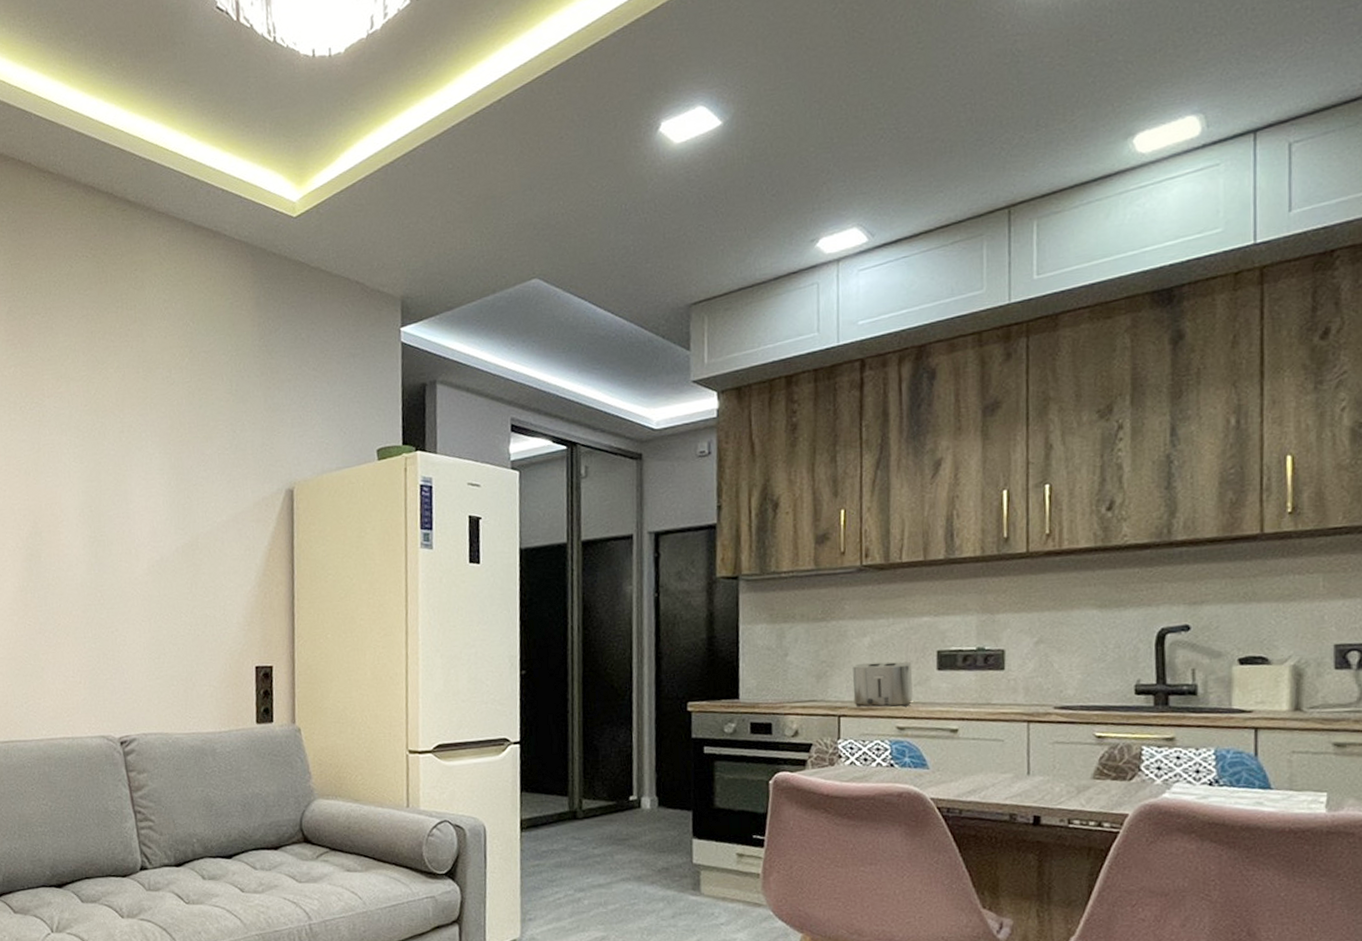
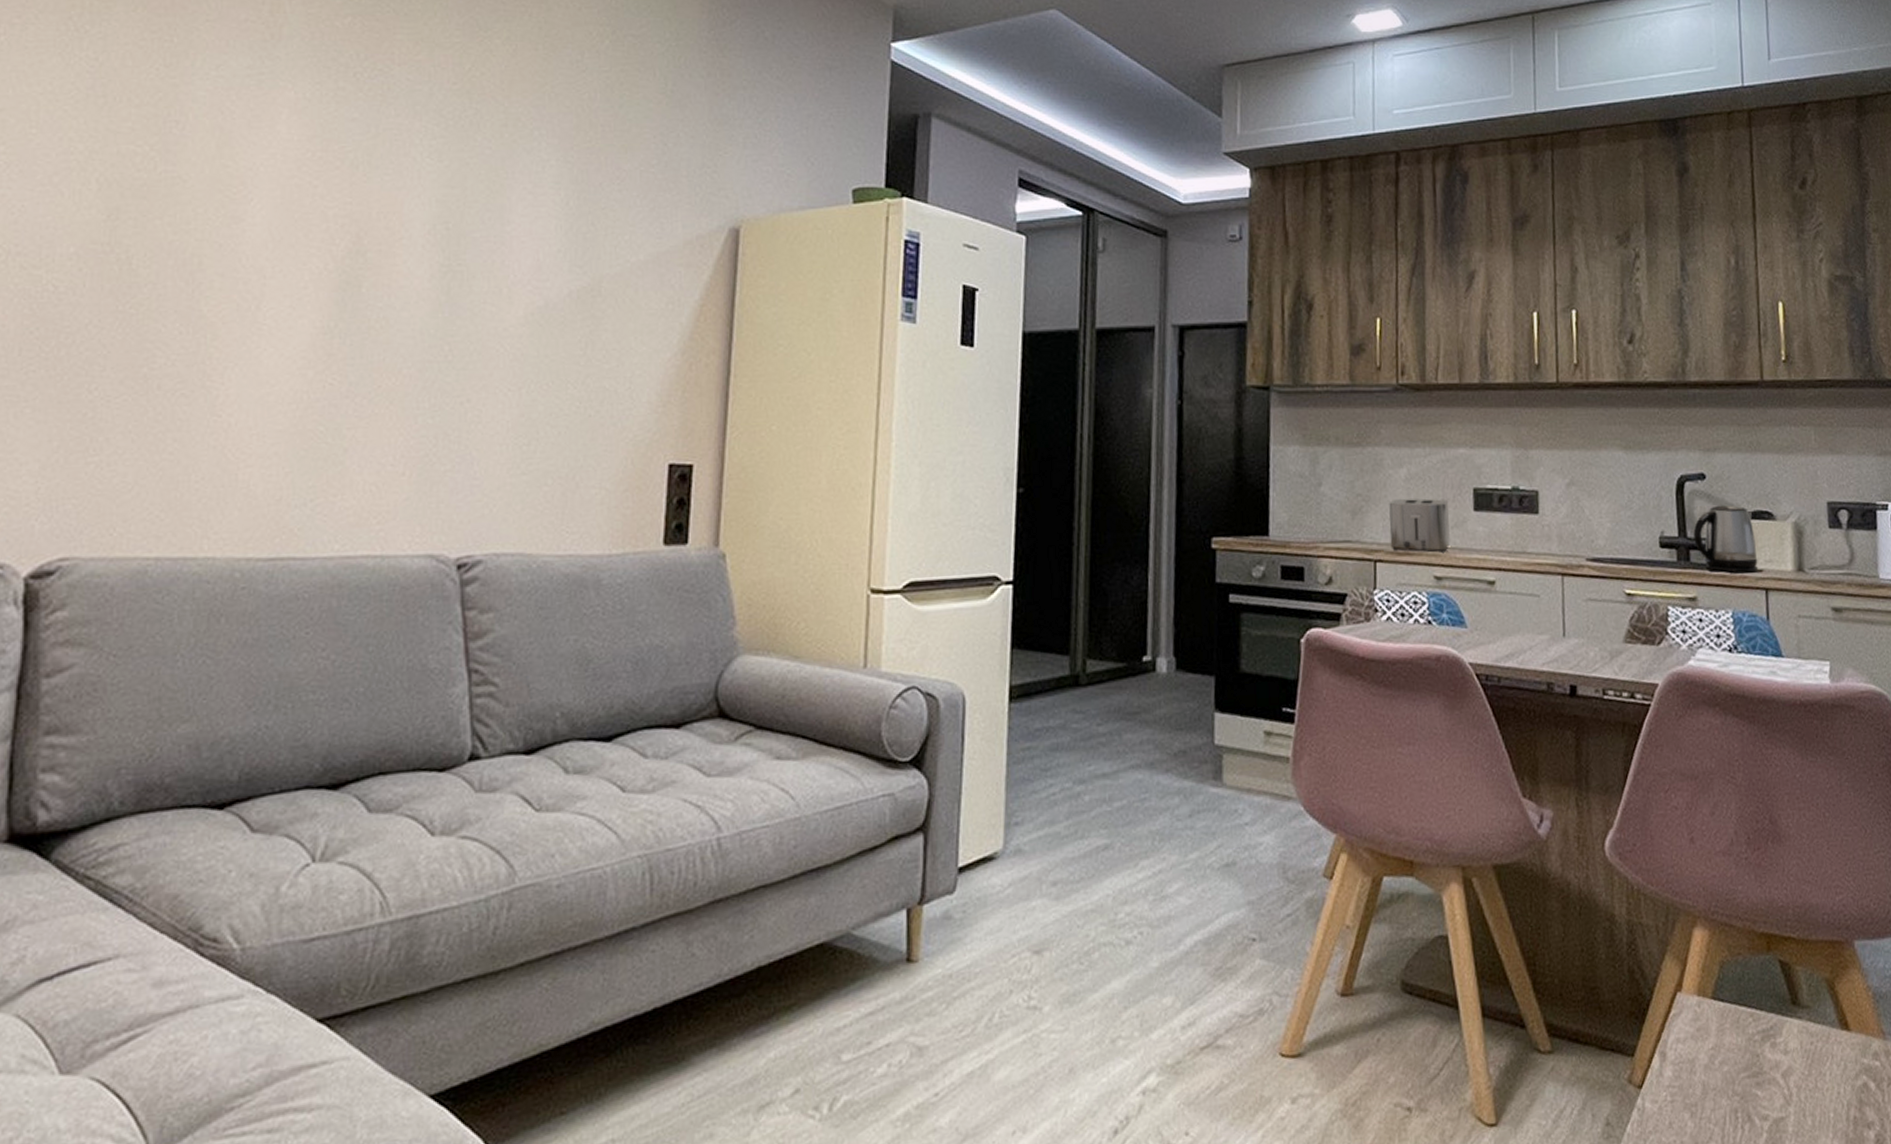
kettle: none [1174,652,1248,716] -> present [1693,504,1759,575]

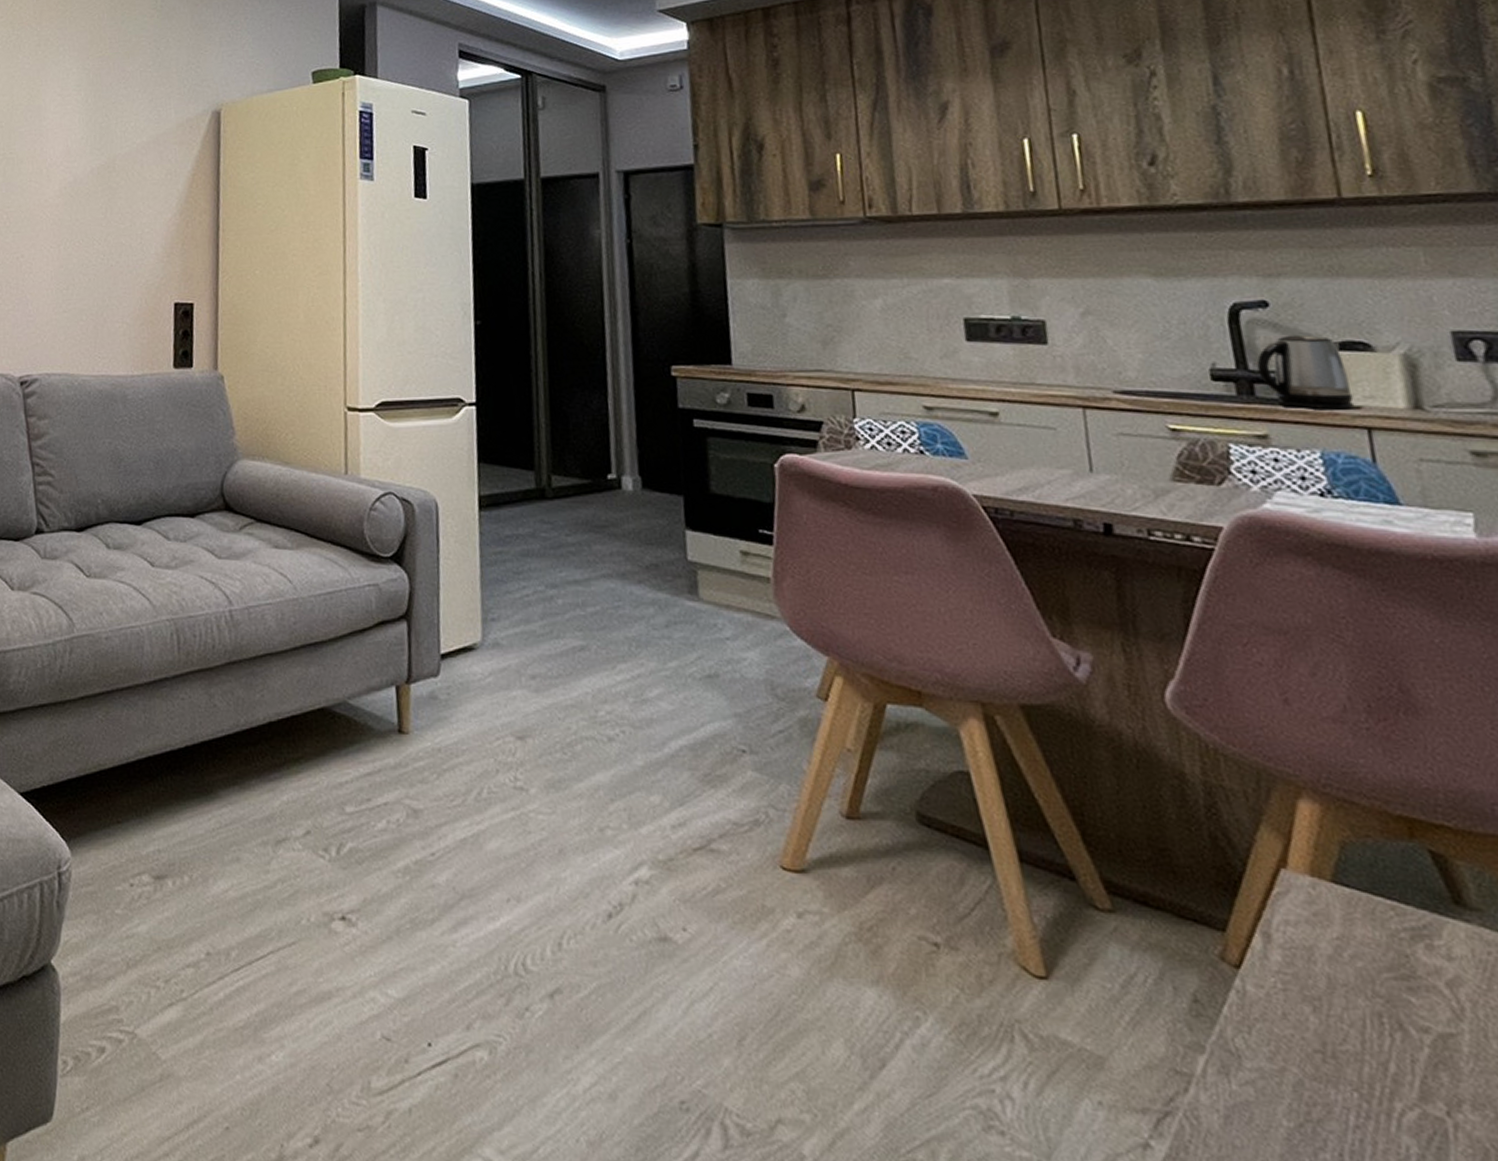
toaster: present [1389,498,1450,553] -> none [864,328,940,383]

